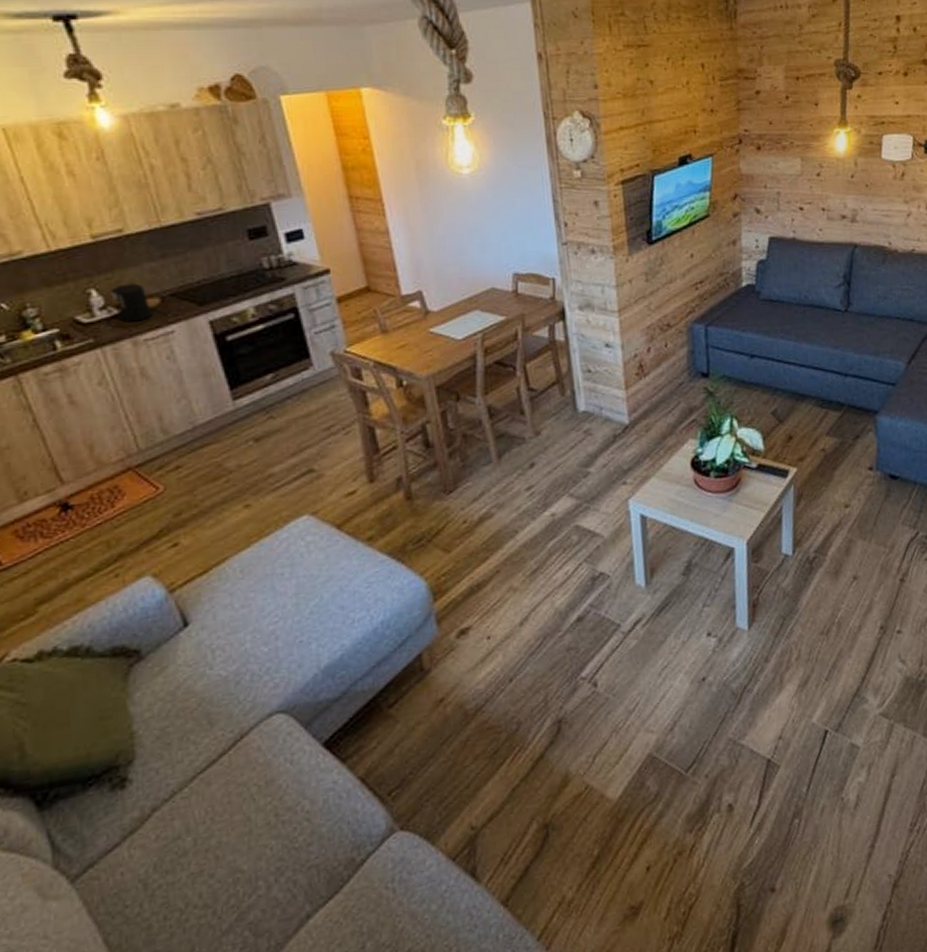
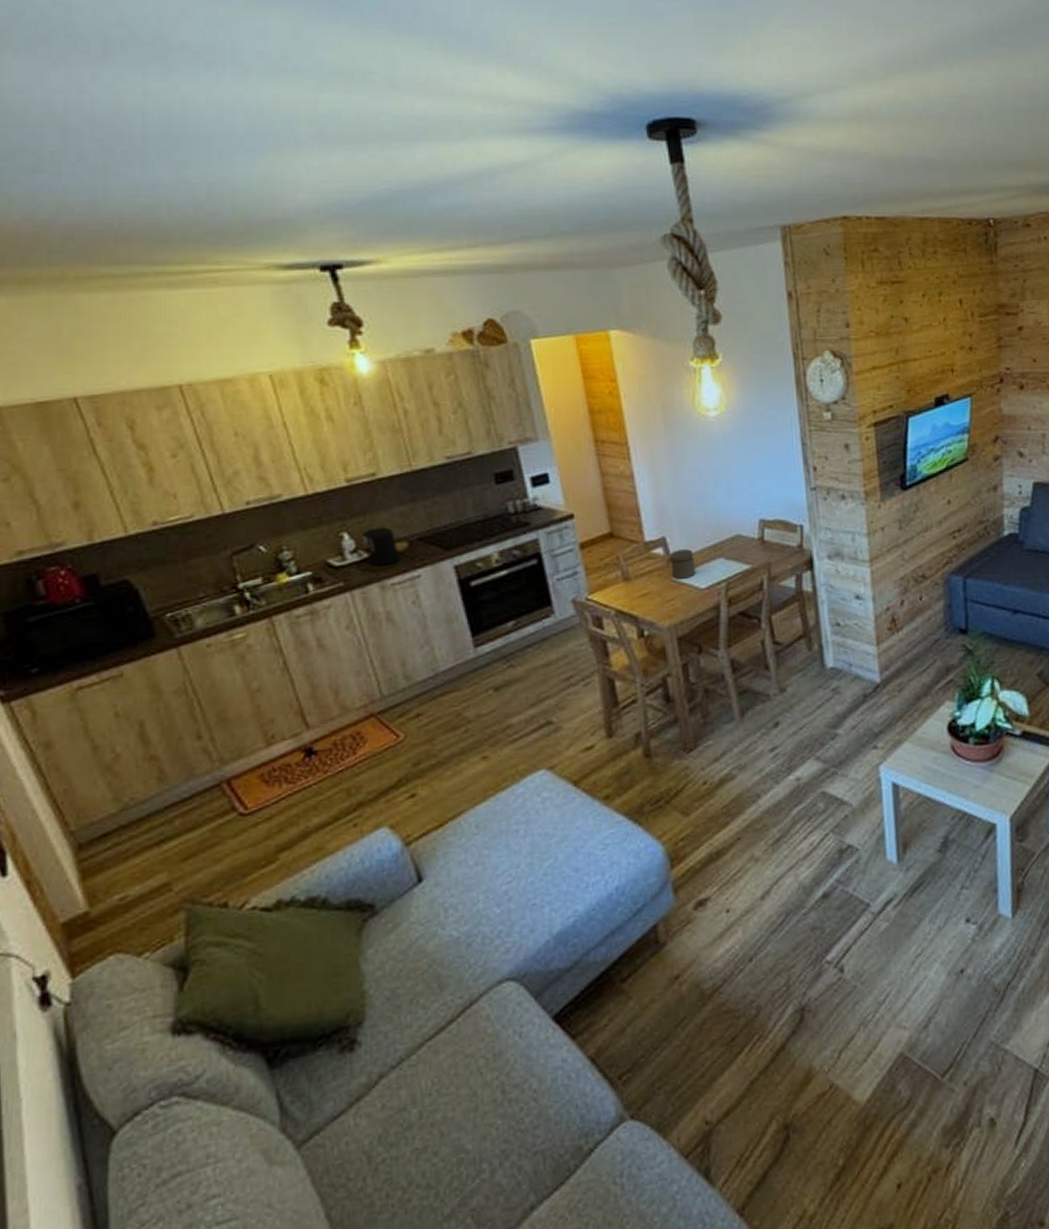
jar: none [427,302,453,331] -> present [670,549,696,579]

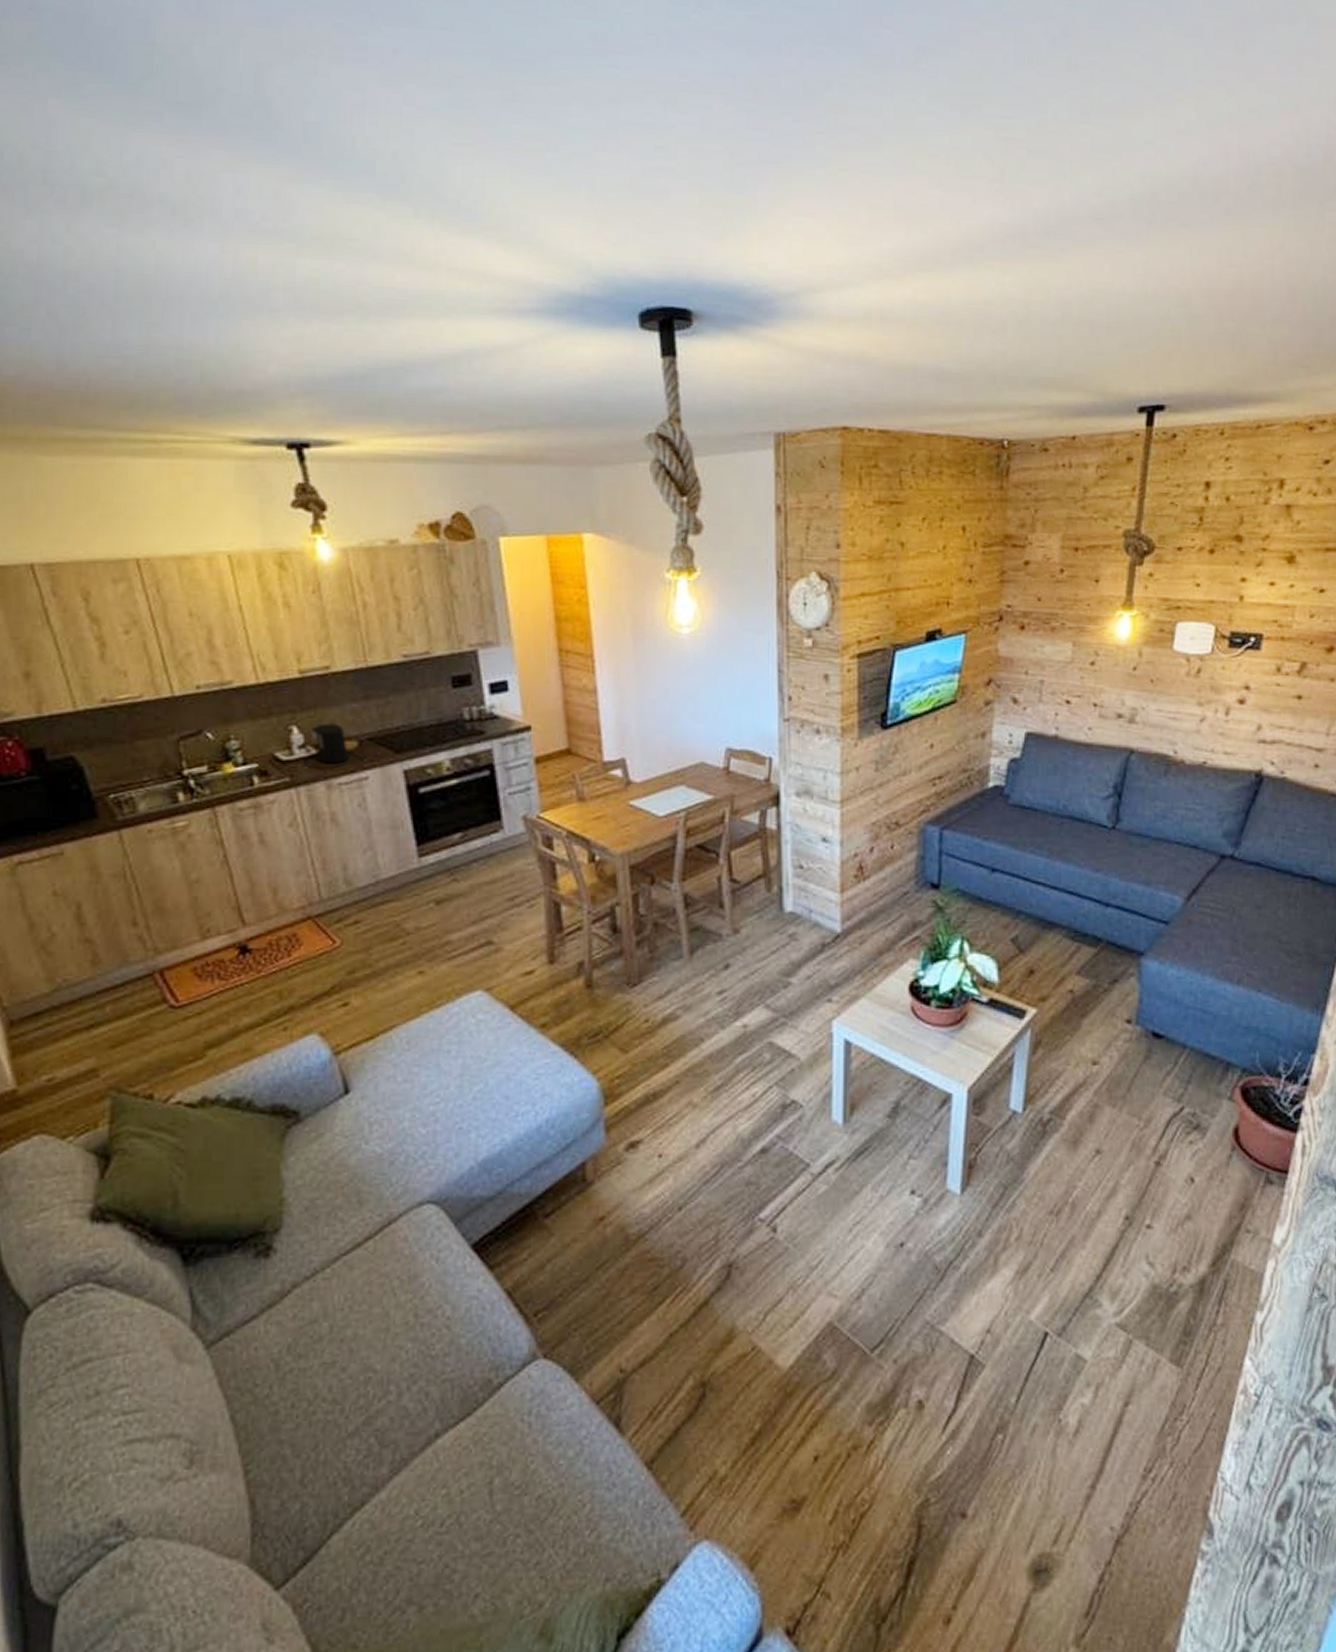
jar: present [670,549,696,579] -> none [629,773,655,804]

